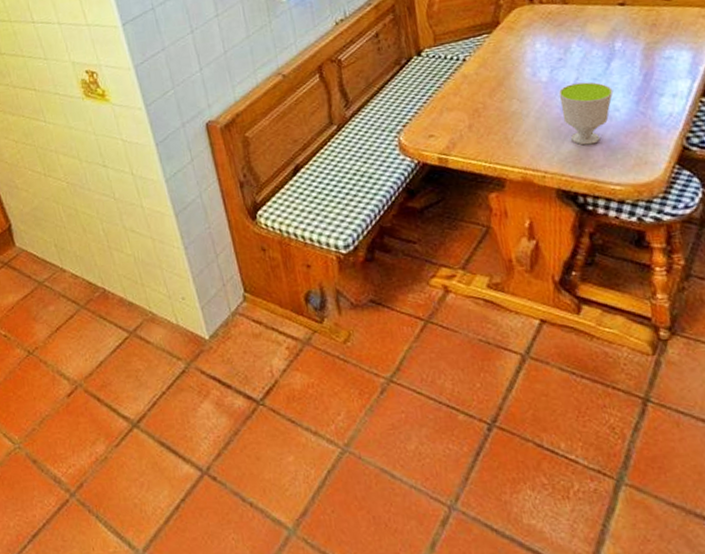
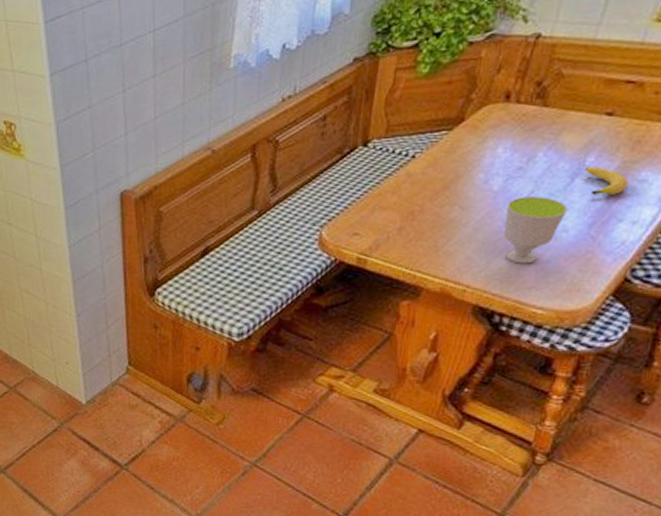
fruit: none [615,49,658,75] -> present [584,166,629,195]

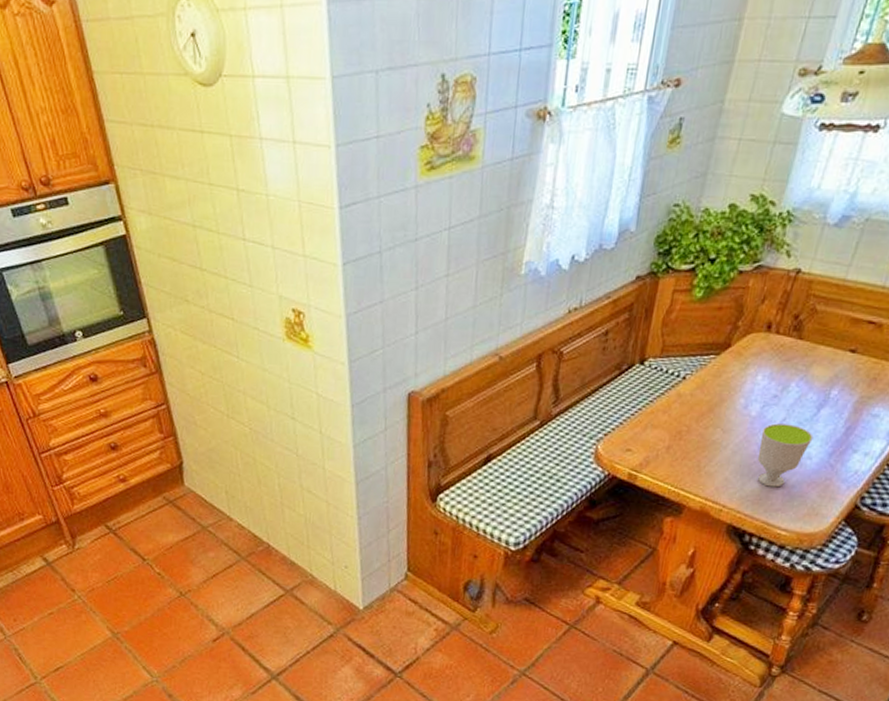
fruit: present [584,166,629,195] -> none [828,399,864,427]

